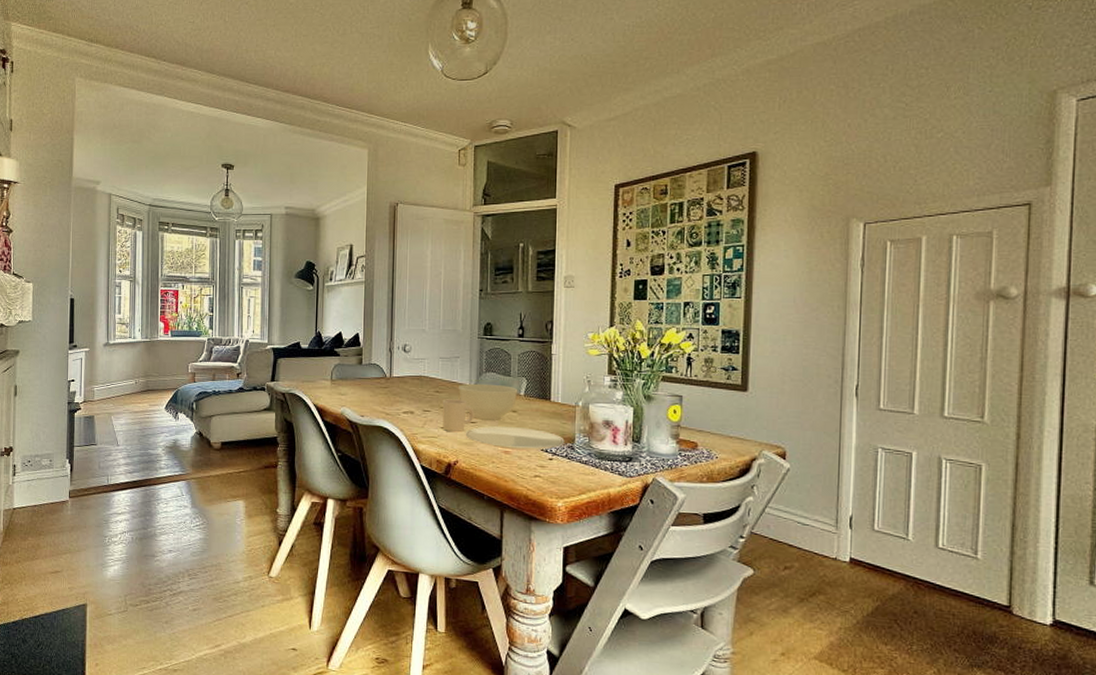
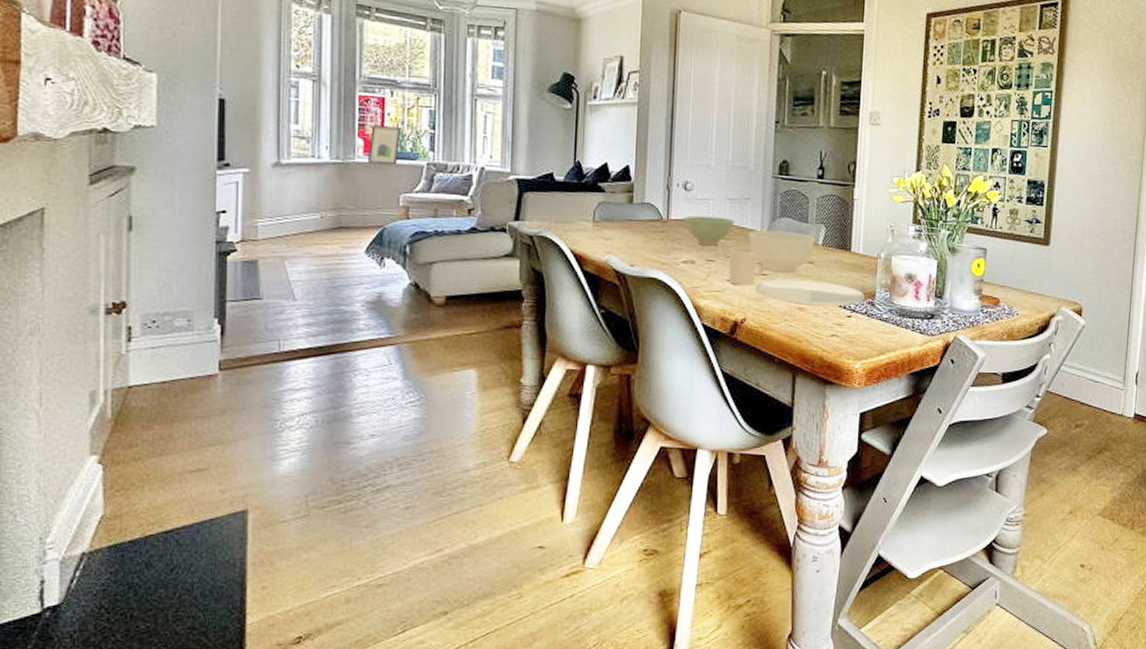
picture frame: none [166,312,190,341] -> present [367,126,402,166]
bowl: none [403,373,447,398] -> present [683,215,735,246]

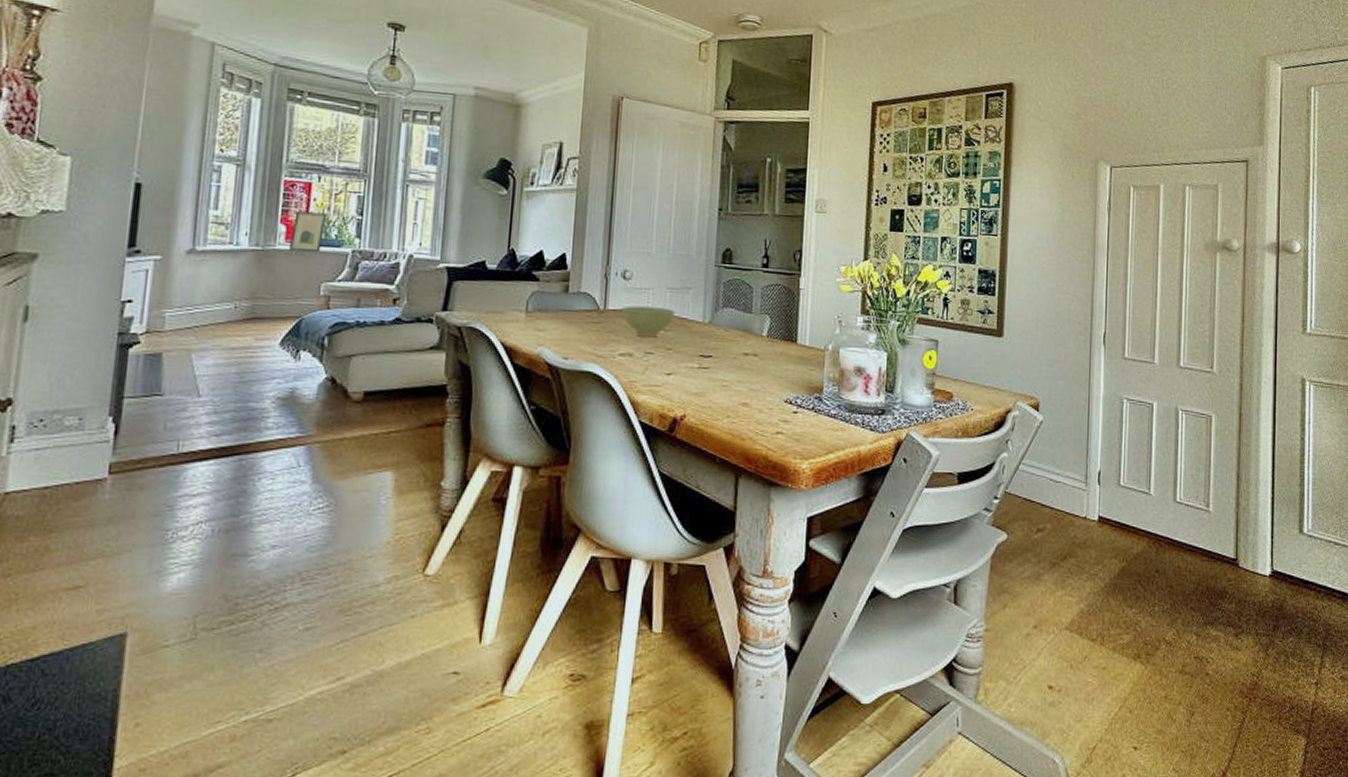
mug: present [728,247,766,286] -> none [668,338,708,380]
bowl: present [748,230,816,273] -> none [689,320,760,366]
plate: present [754,279,865,307] -> none [695,373,812,402]

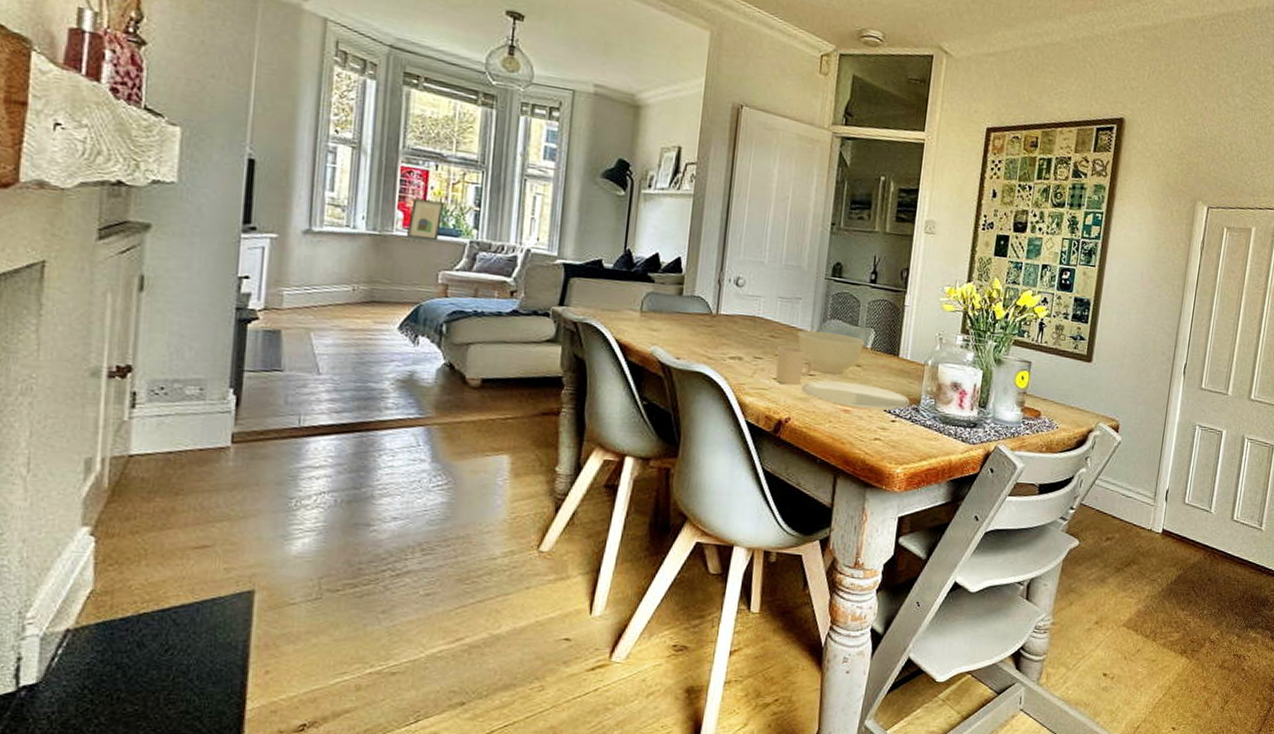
bowl: present [621,305,675,338] -> none [733,311,785,344]
mug: none [668,338,708,380] -> present [775,345,814,385]
bowl: none [689,320,760,366] -> present [797,330,865,375]
plate: none [695,373,812,402] -> present [801,380,910,411]

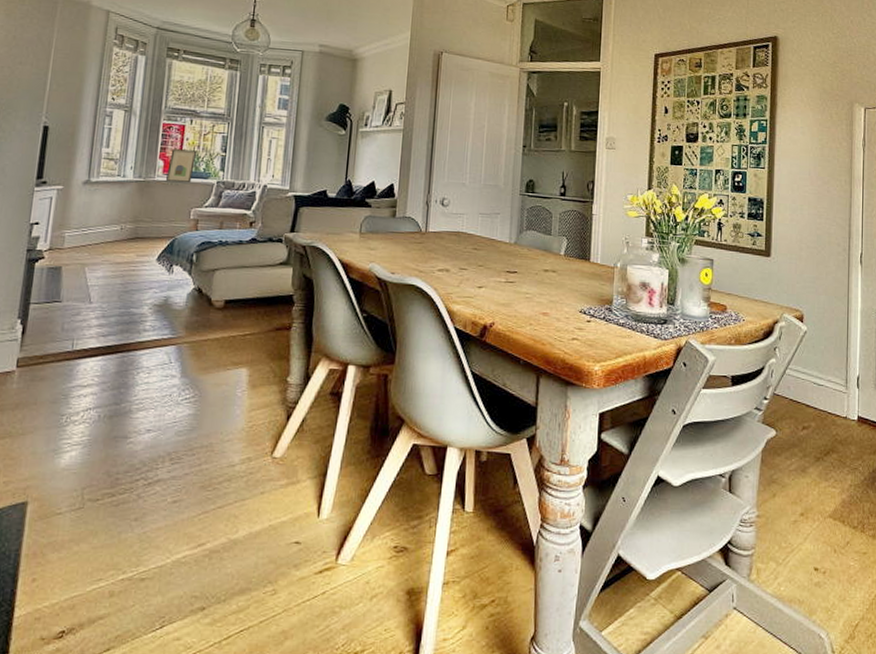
mug: present [775,345,814,385] -> none [479,257,513,293]
bowl: present [797,330,865,375] -> none [498,241,558,280]
plate: present [801,380,910,411] -> none [502,286,603,312]

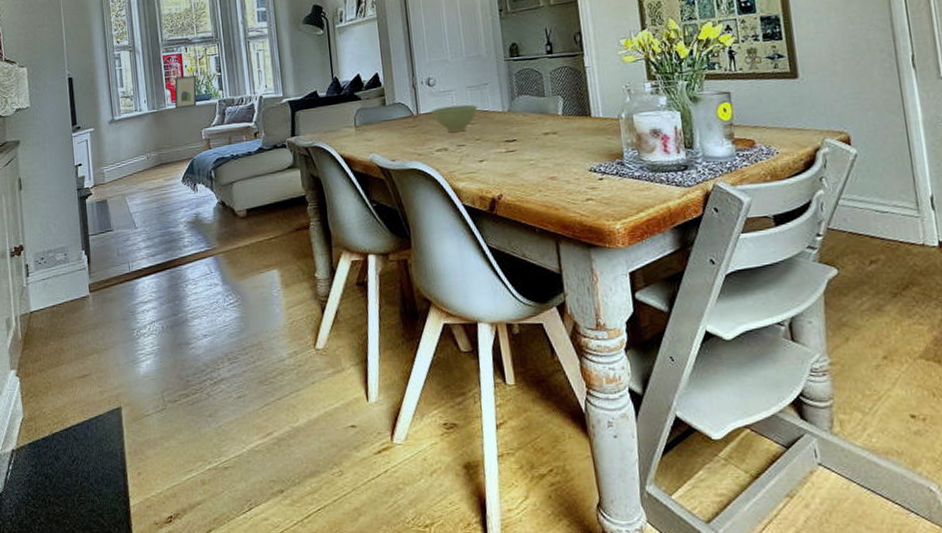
bowl: none [440,228,486,256] -> present [431,104,478,133]

